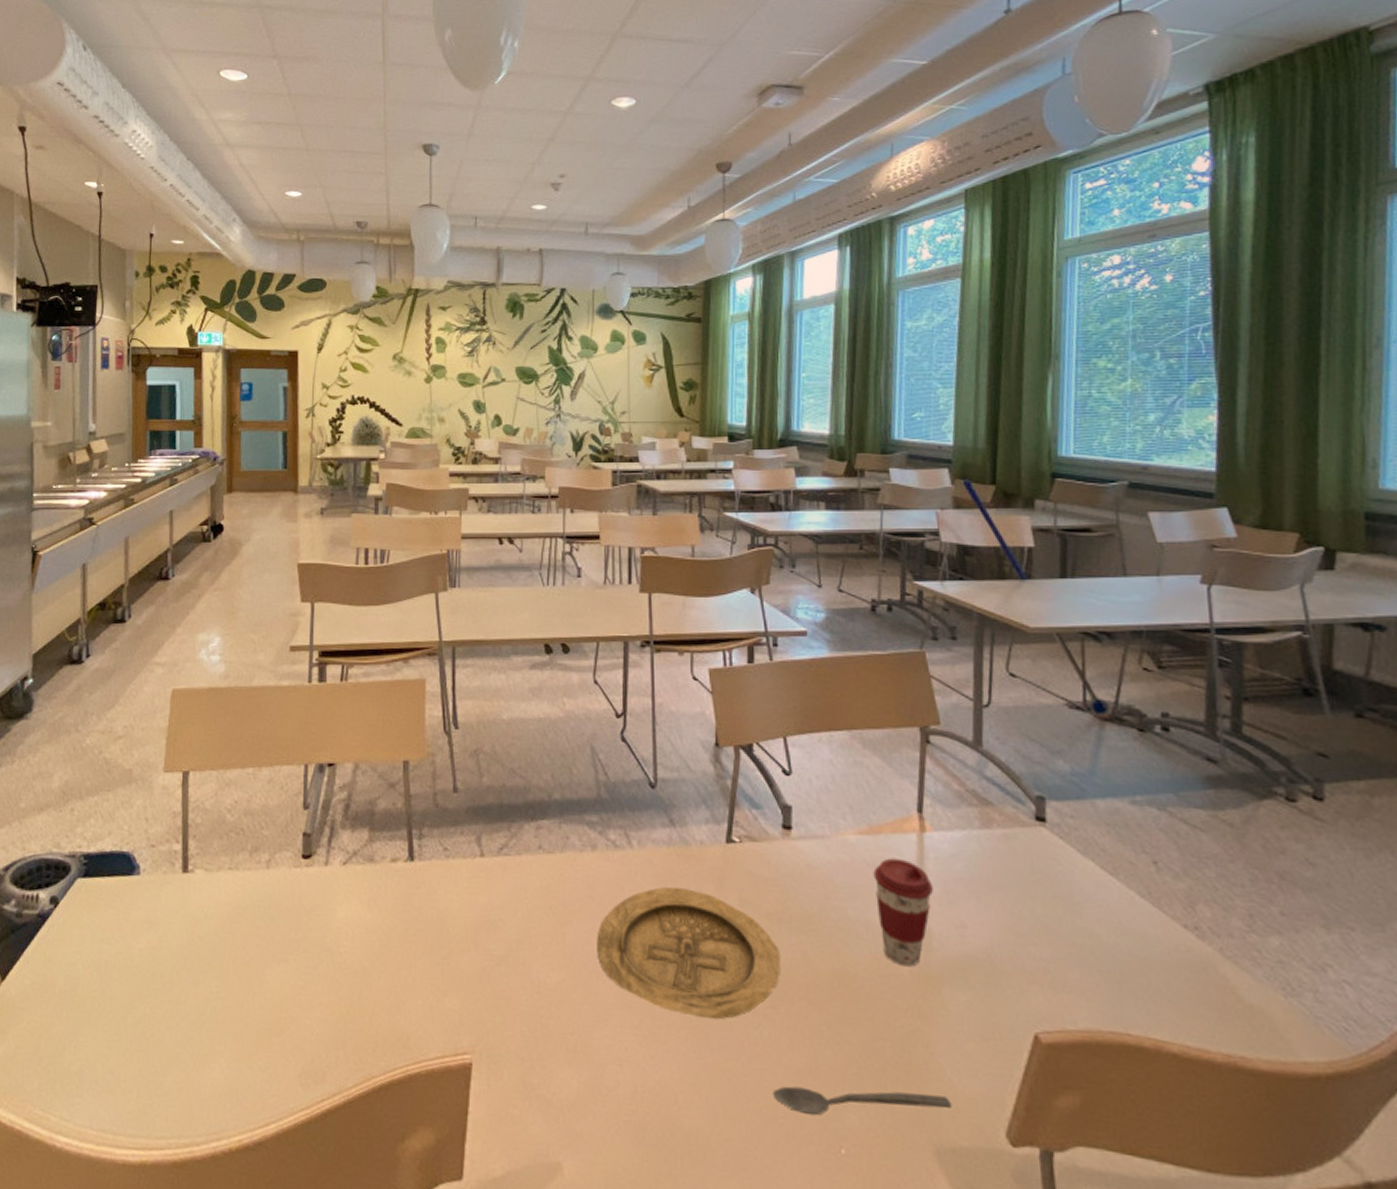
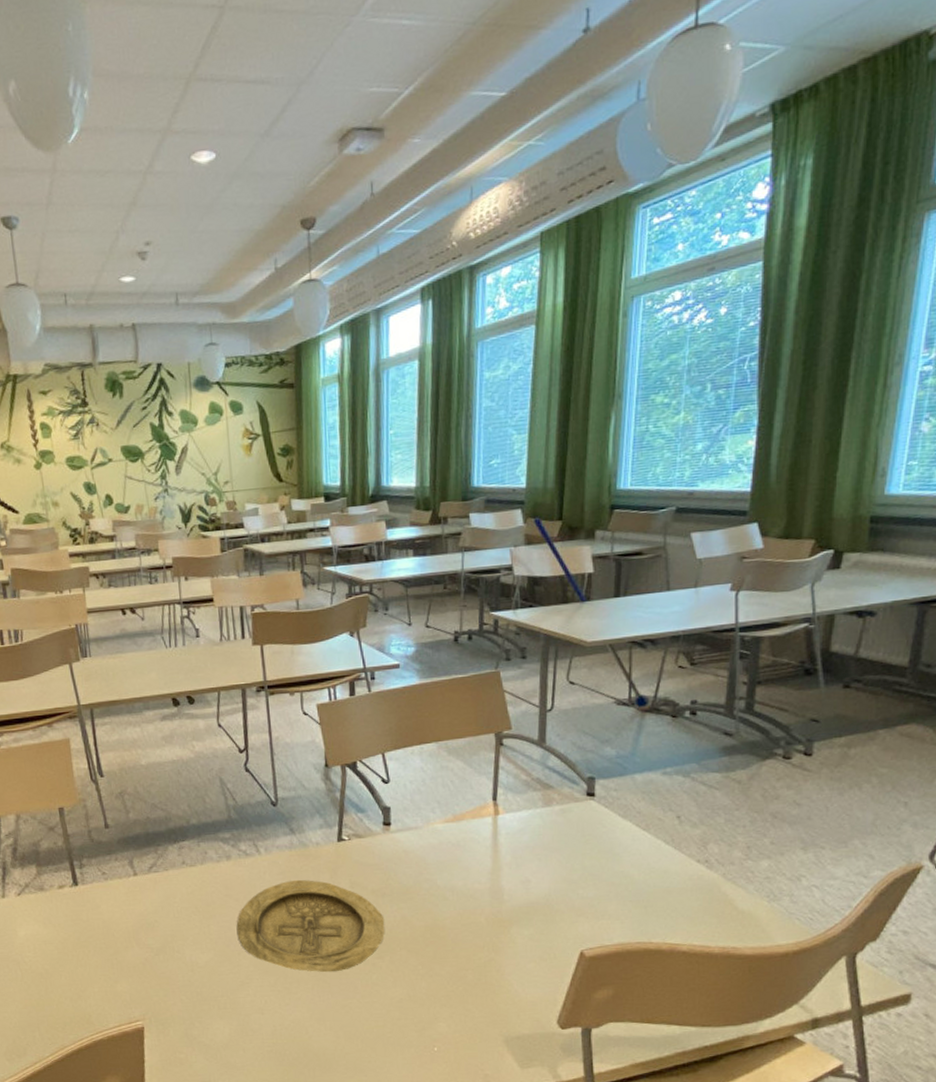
spoon: present [772,1086,952,1116] -> none [381,1002,517,1029]
coffee cup: present [873,858,933,967] -> none [457,837,504,916]

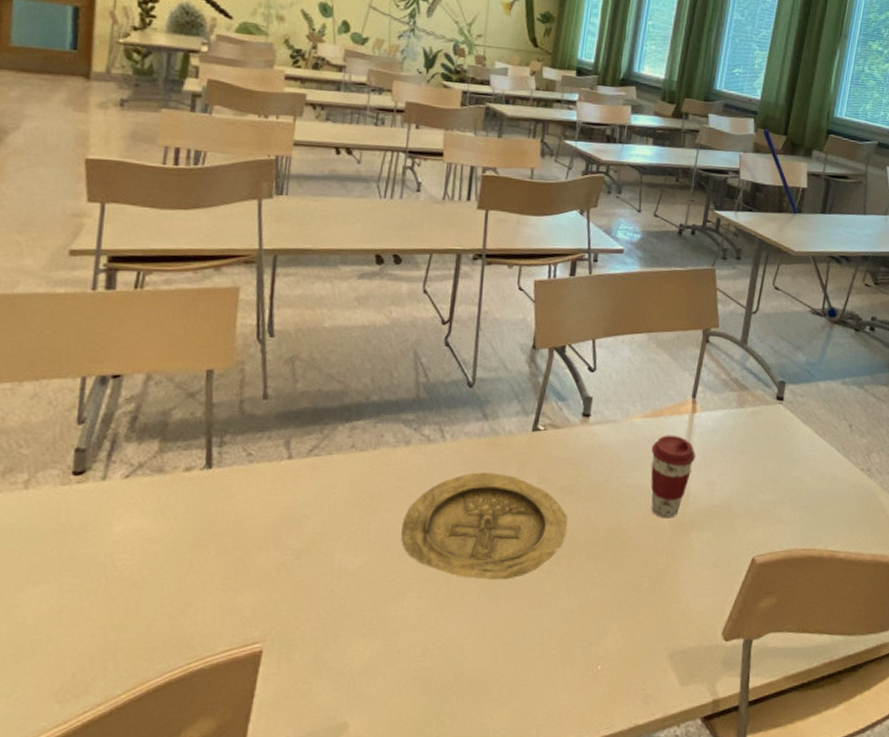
coffee cup: none [457,837,504,916] -> present [650,435,696,519]

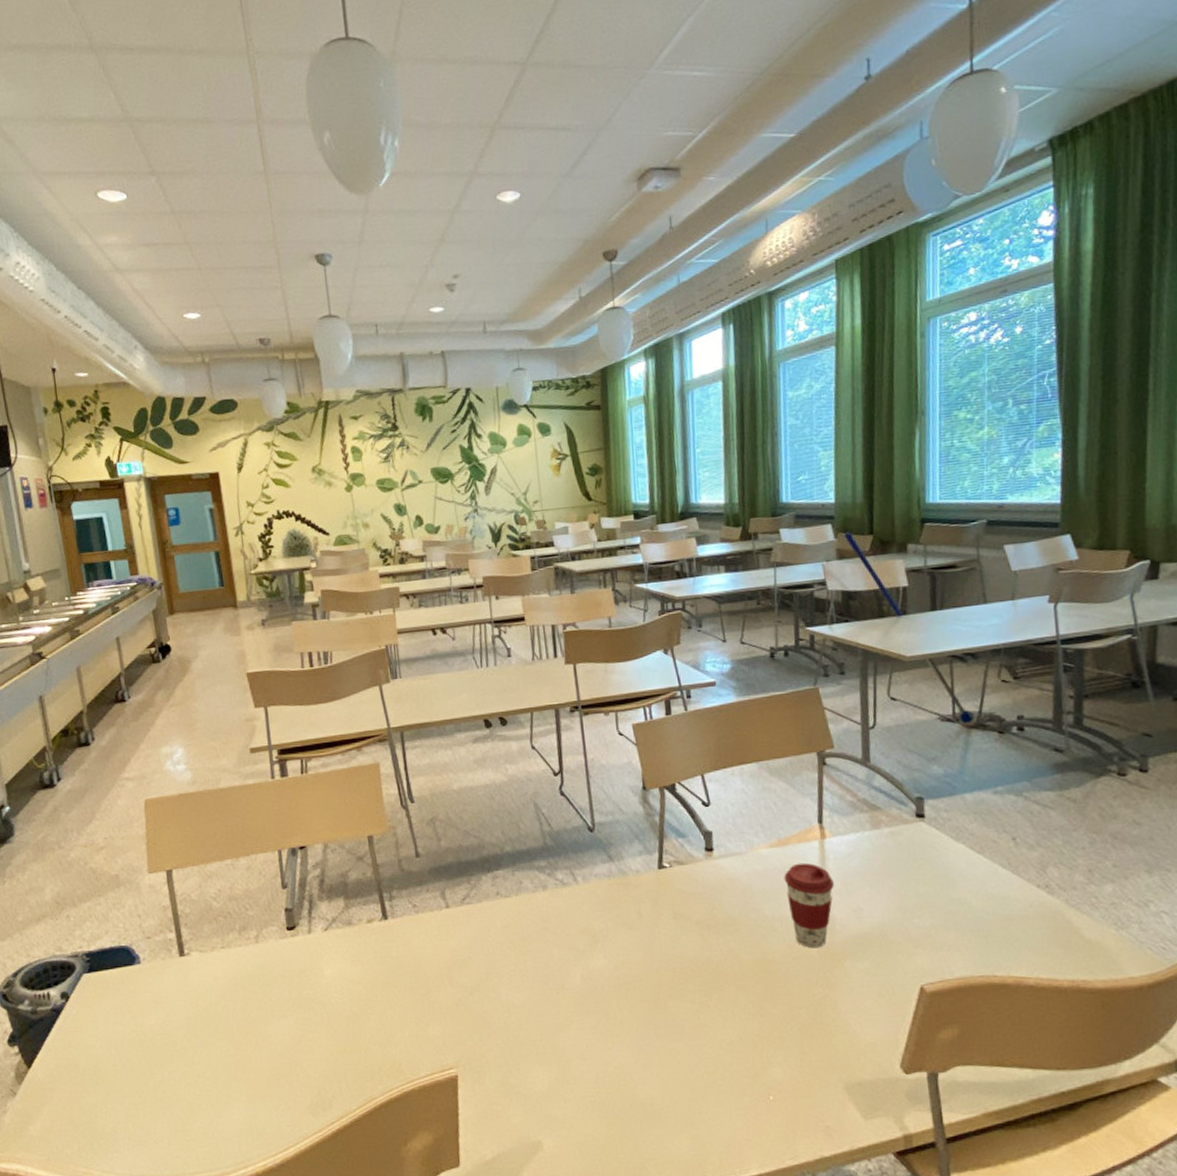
plate: present [401,471,568,580] -> none [554,910,711,1012]

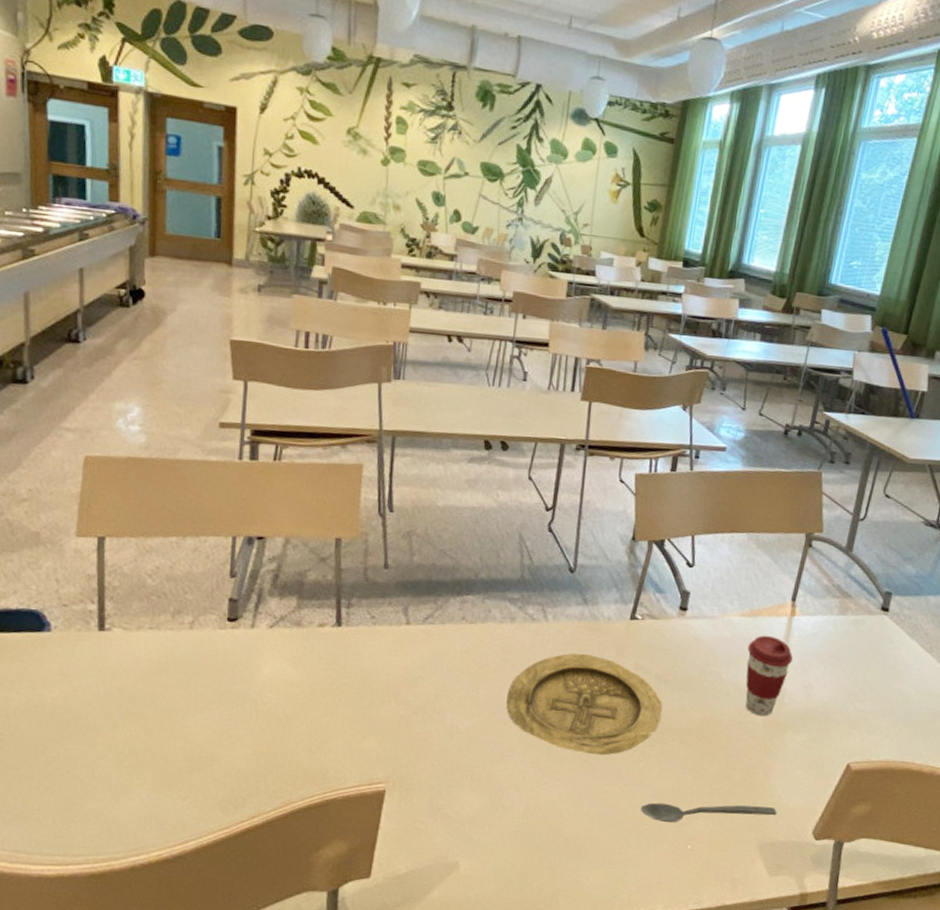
plate: none [554,910,711,1012] -> present [506,653,663,756]
spoon: none [711,1044,857,1075] -> present [640,802,777,823]

